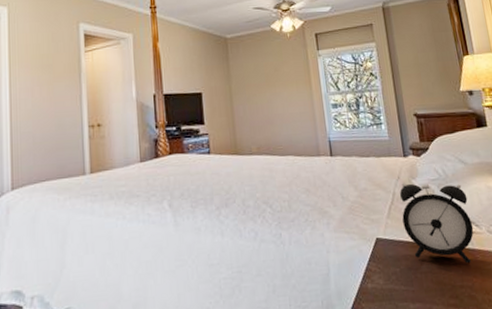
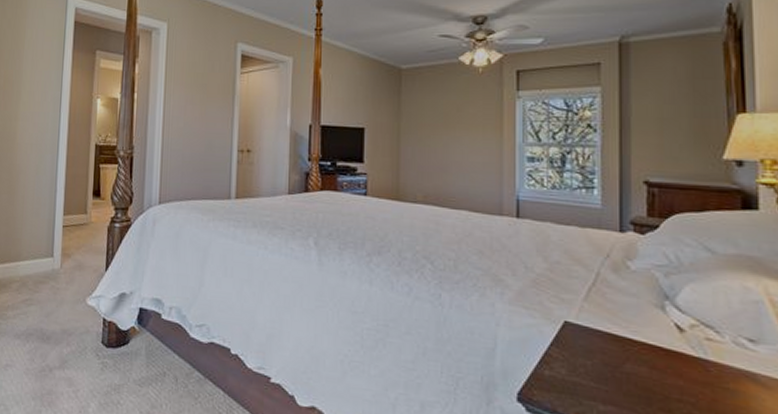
alarm clock: present [399,182,474,264] -> none [605,263,711,376]

